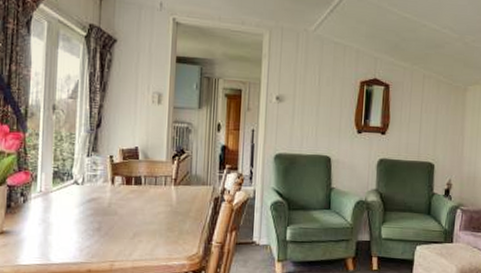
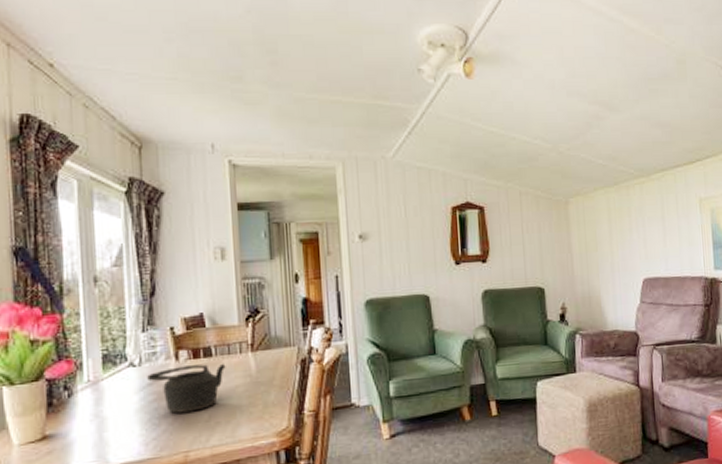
teapot: none [87,189,152,229] -> present [147,363,226,414]

